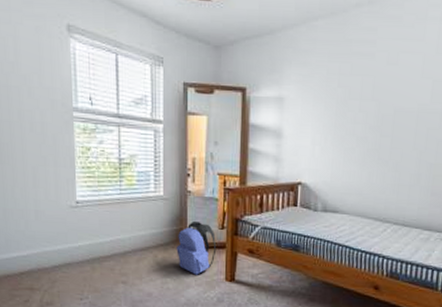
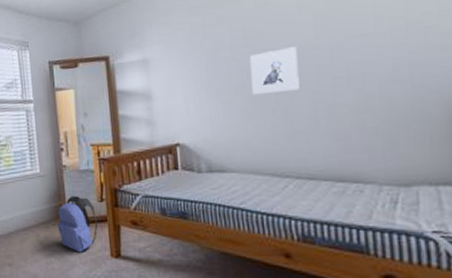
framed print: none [371,107,415,147] -> present [250,46,300,94]

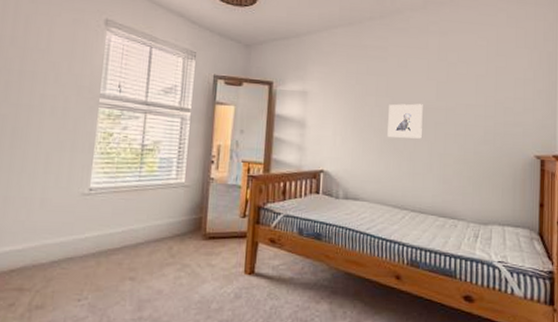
backpack: present [57,196,98,253] -> none [194,210,237,268]

